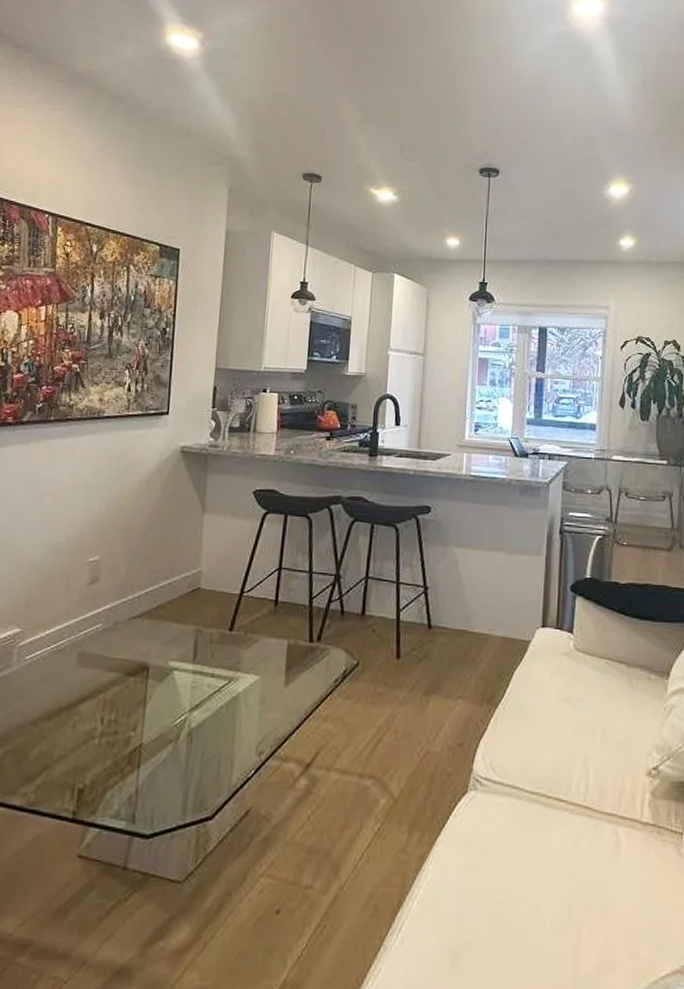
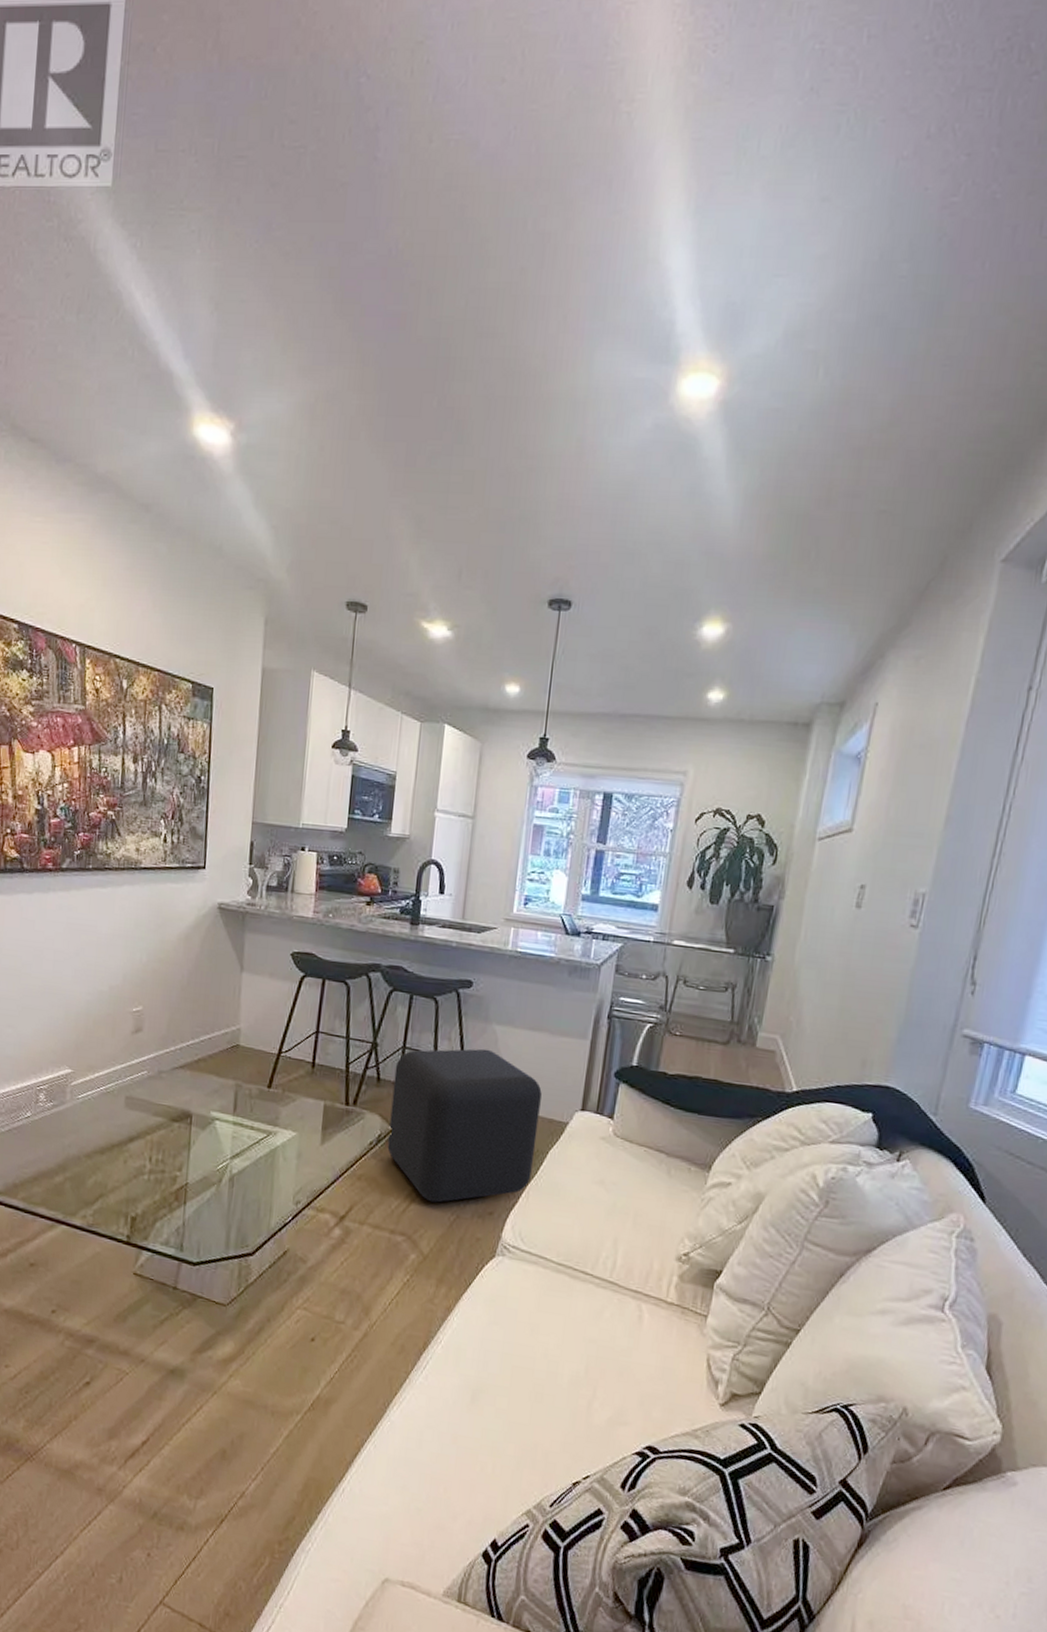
cube: none [353,572,503,738] -> present [387,1048,542,1203]

